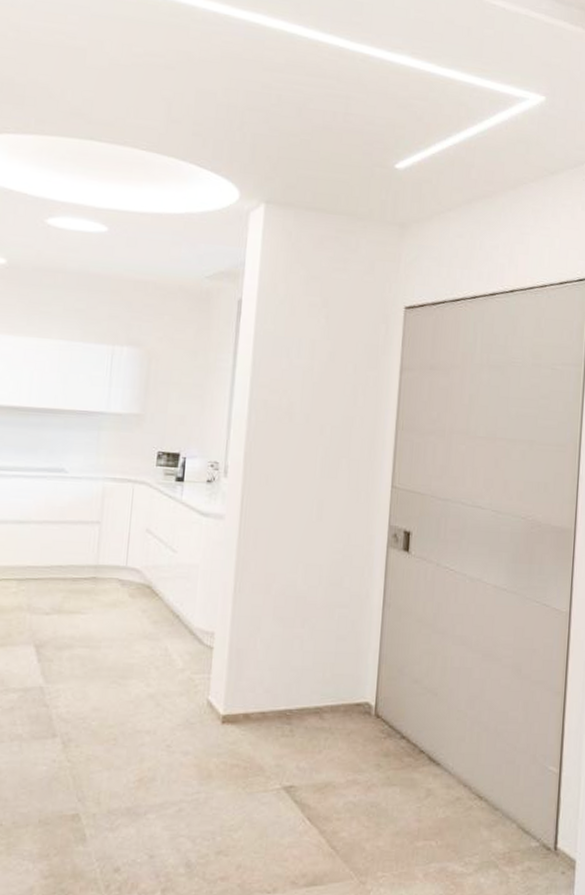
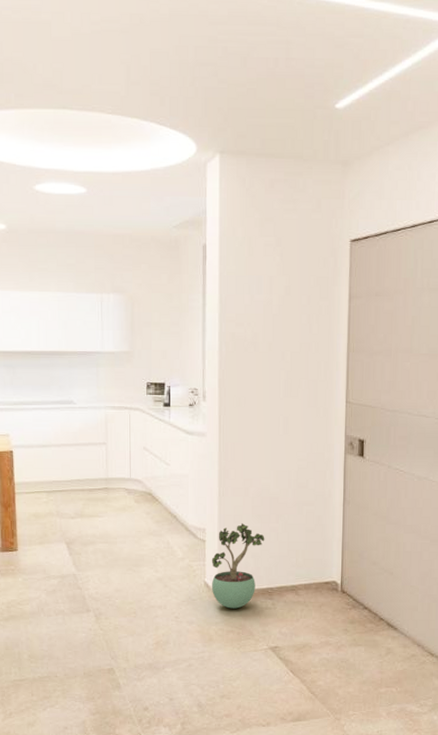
potted plant: none [215,627,287,736] -> present [211,523,265,609]

